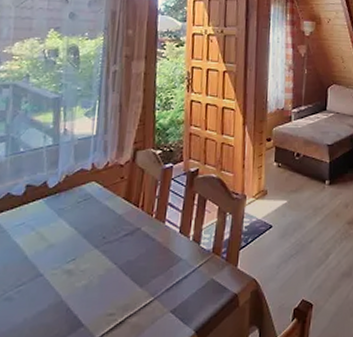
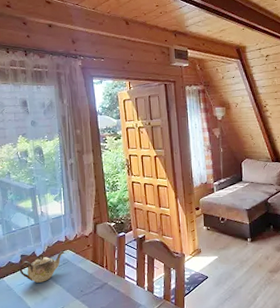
teapot: none [20,182,89,224] -> present [19,250,65,283]

